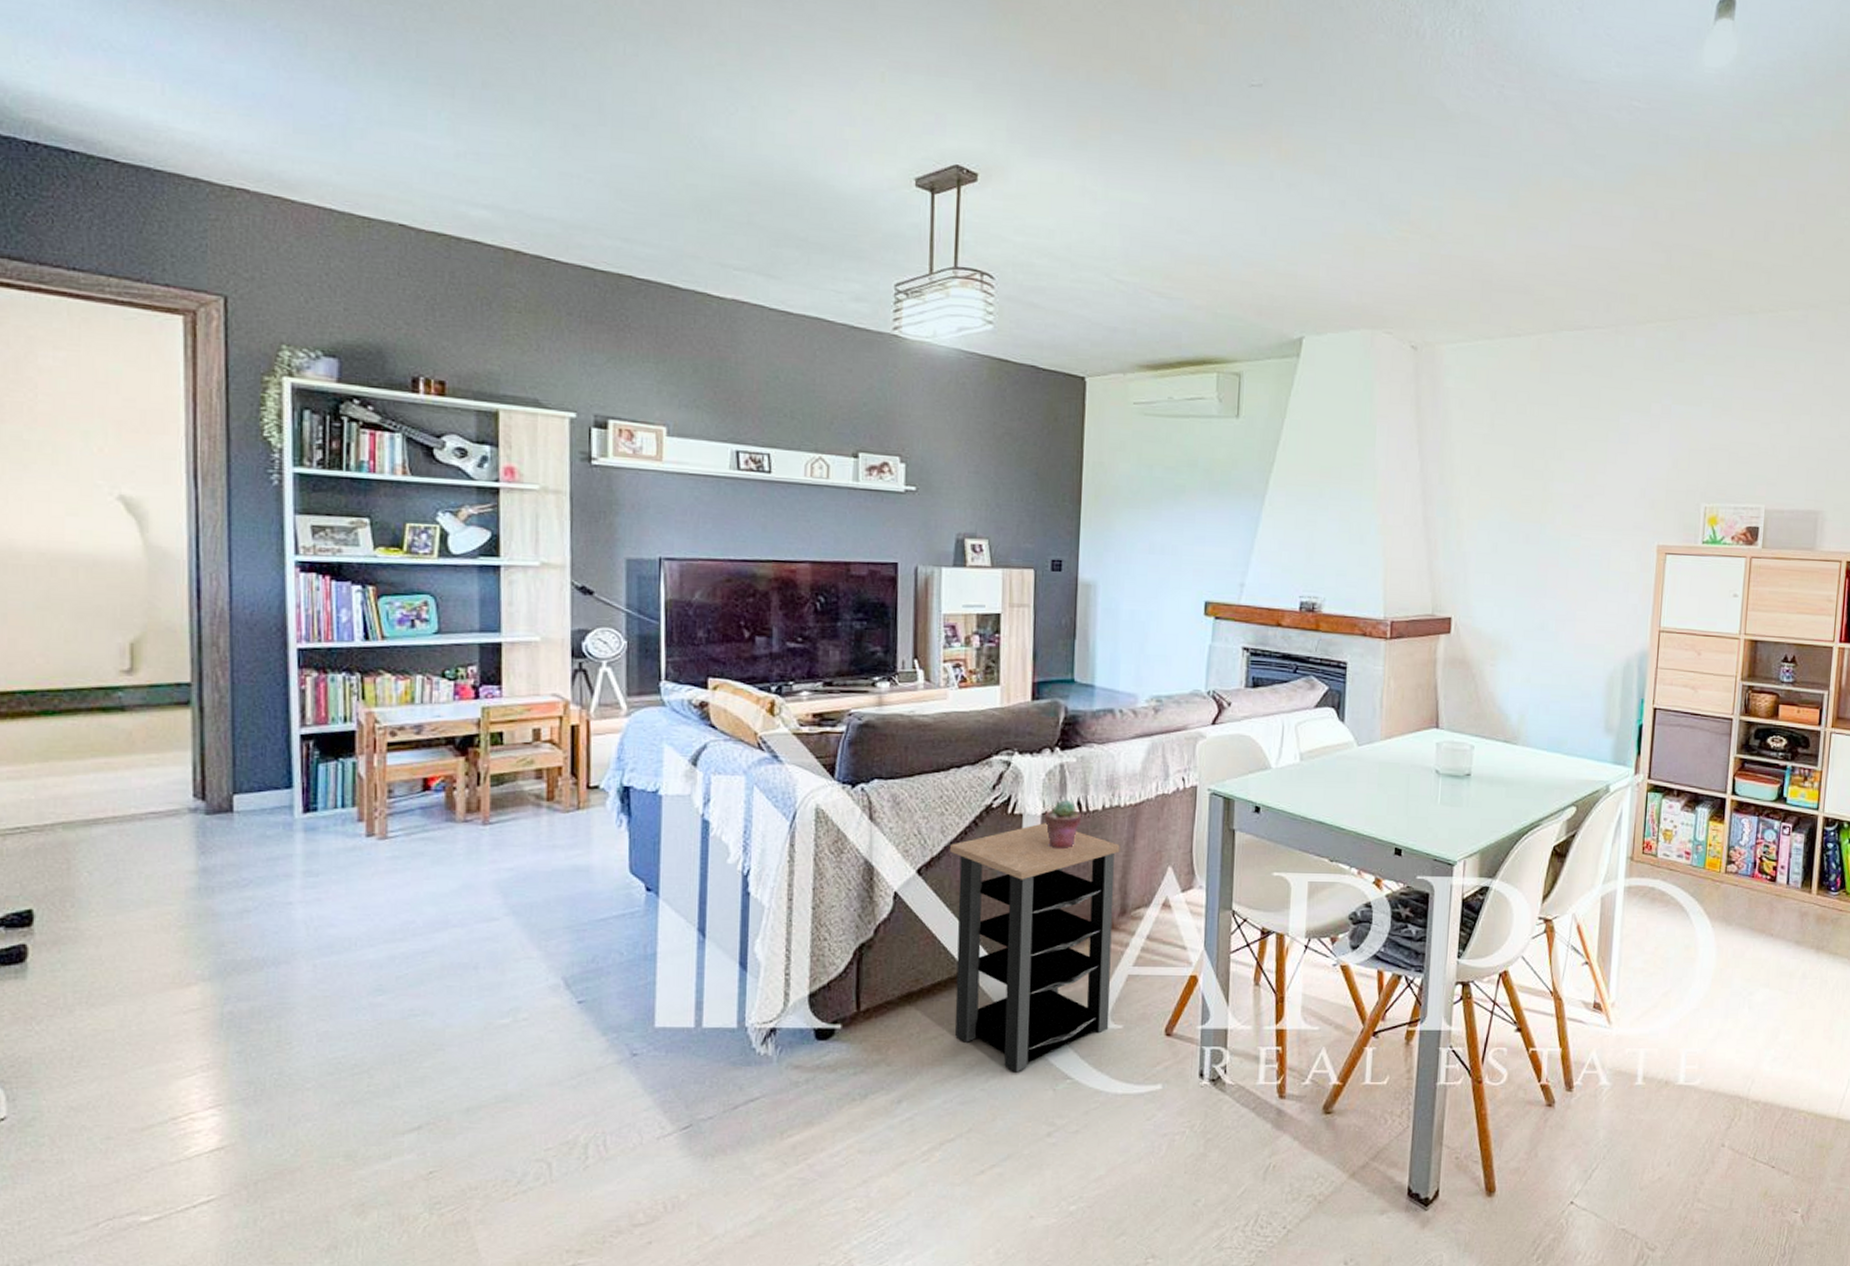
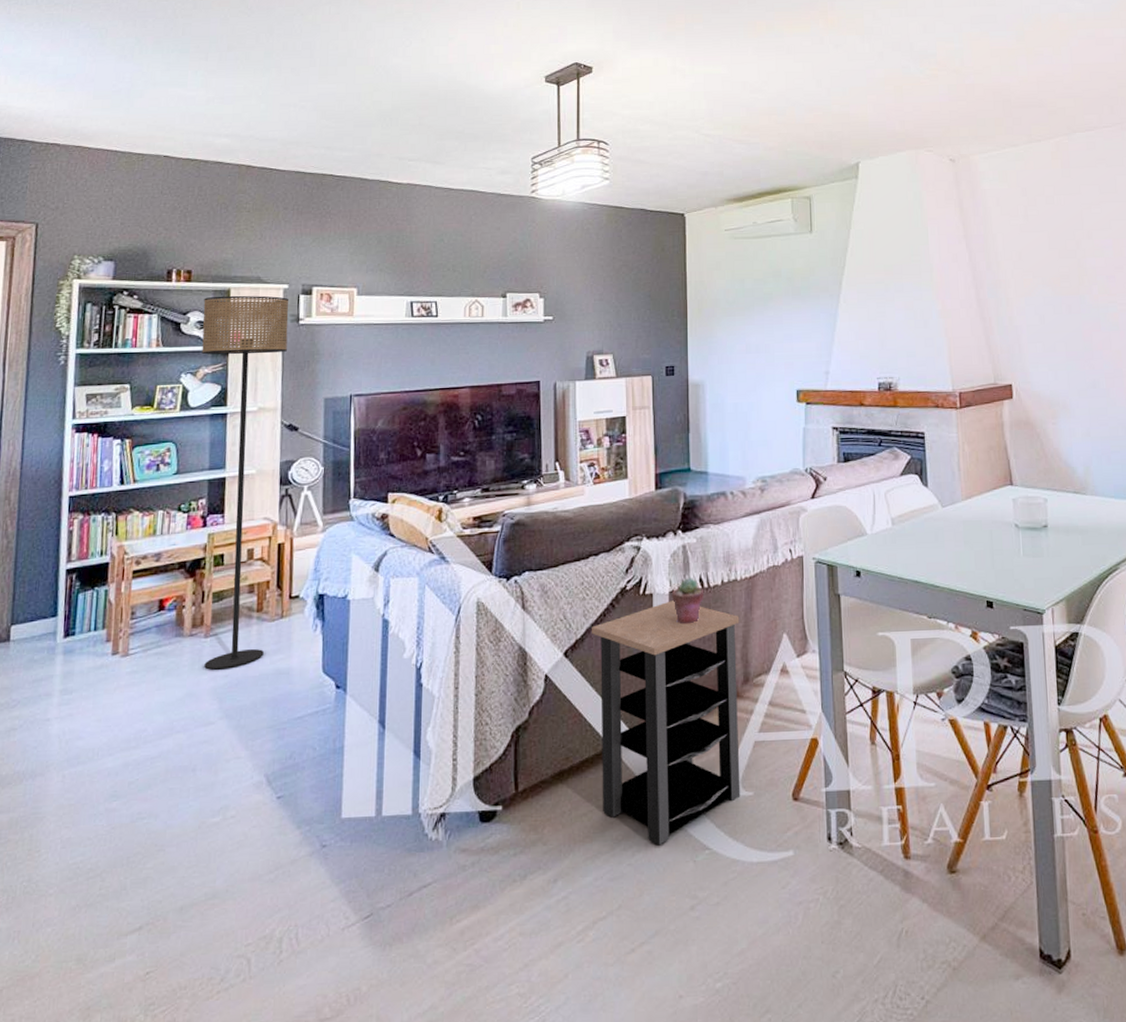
floor lamp: none [463,418,578,862] -> present [202,295,289,670]

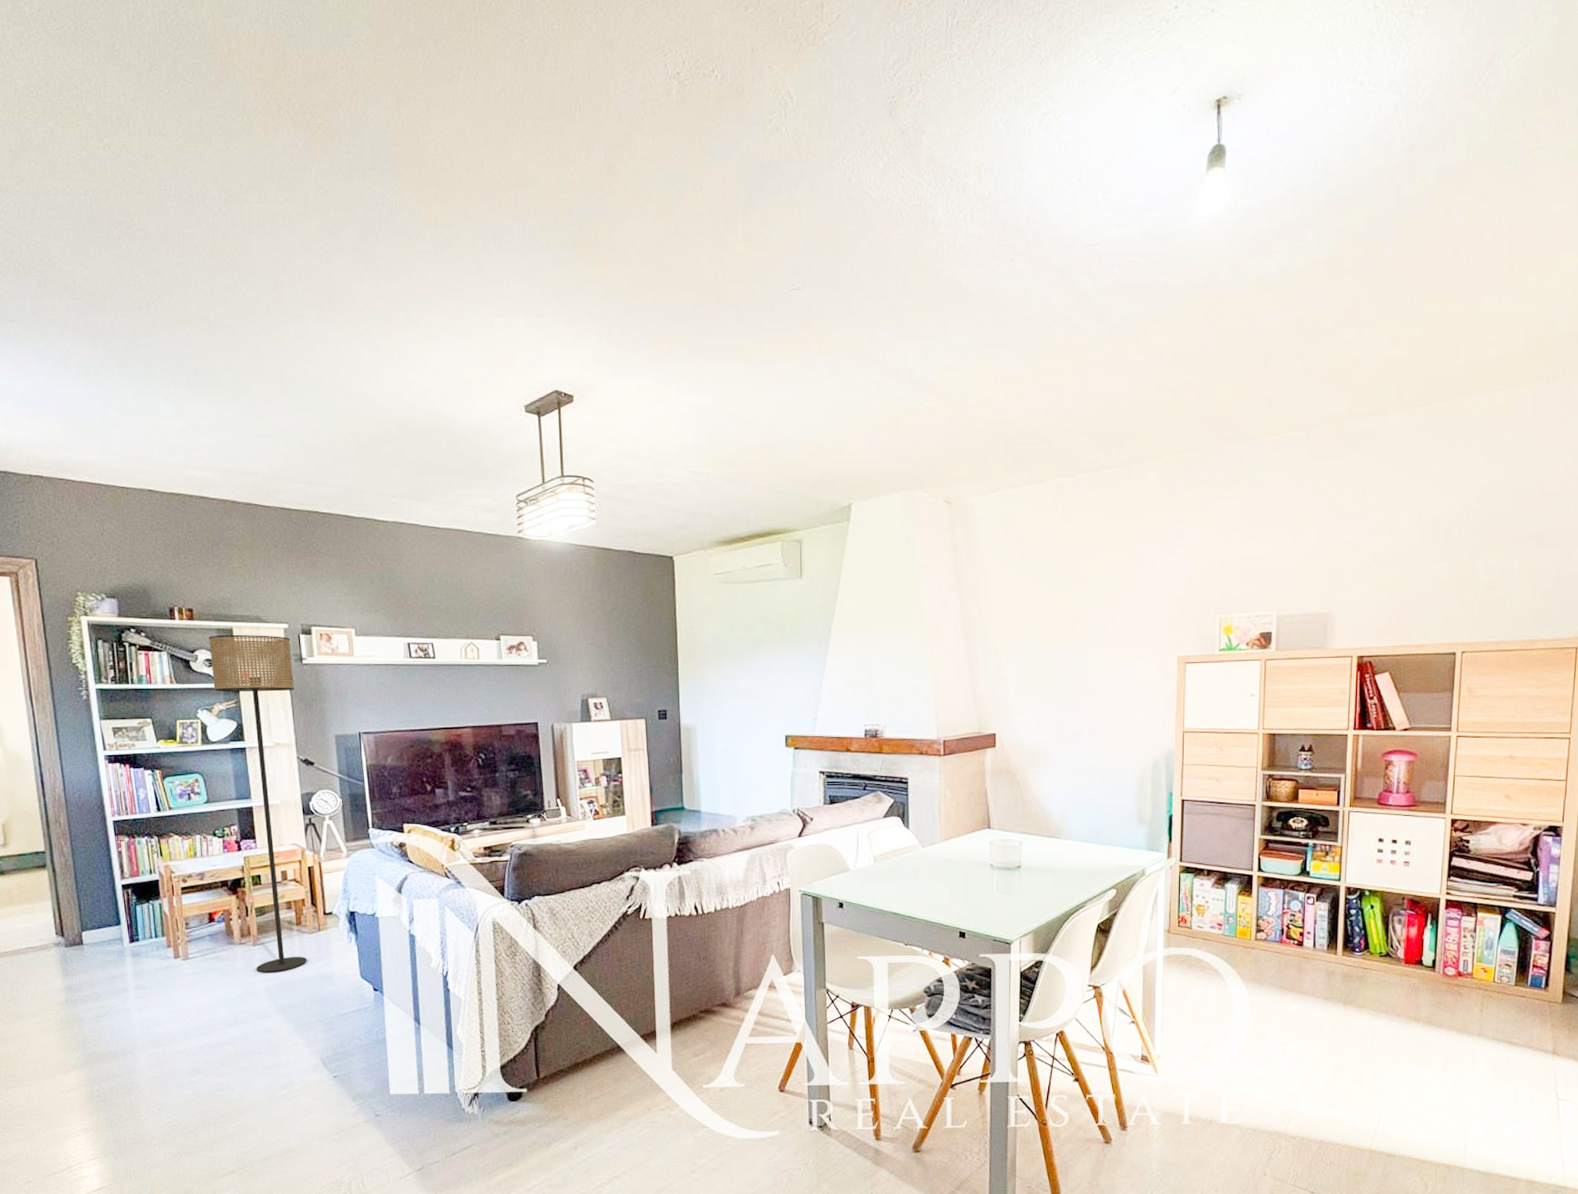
side table: present [592,601,741,846] -> none [598,924,733,1123]
potted succulent: present [672,578,705,625] -> none [670,905,699,945]

